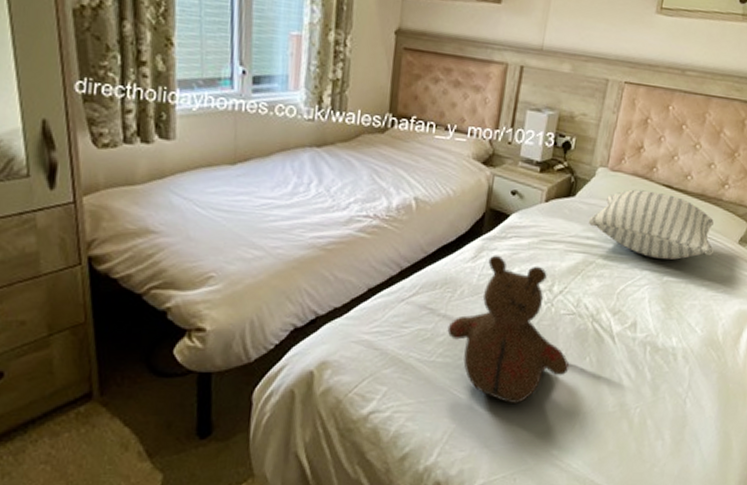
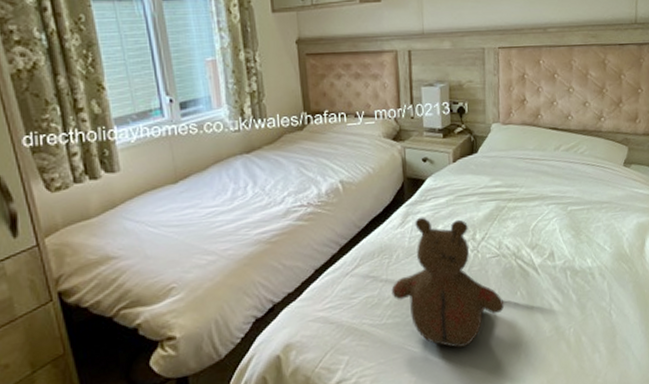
pillow: present [588,189,715,260] -> none [493,135,605,193]

